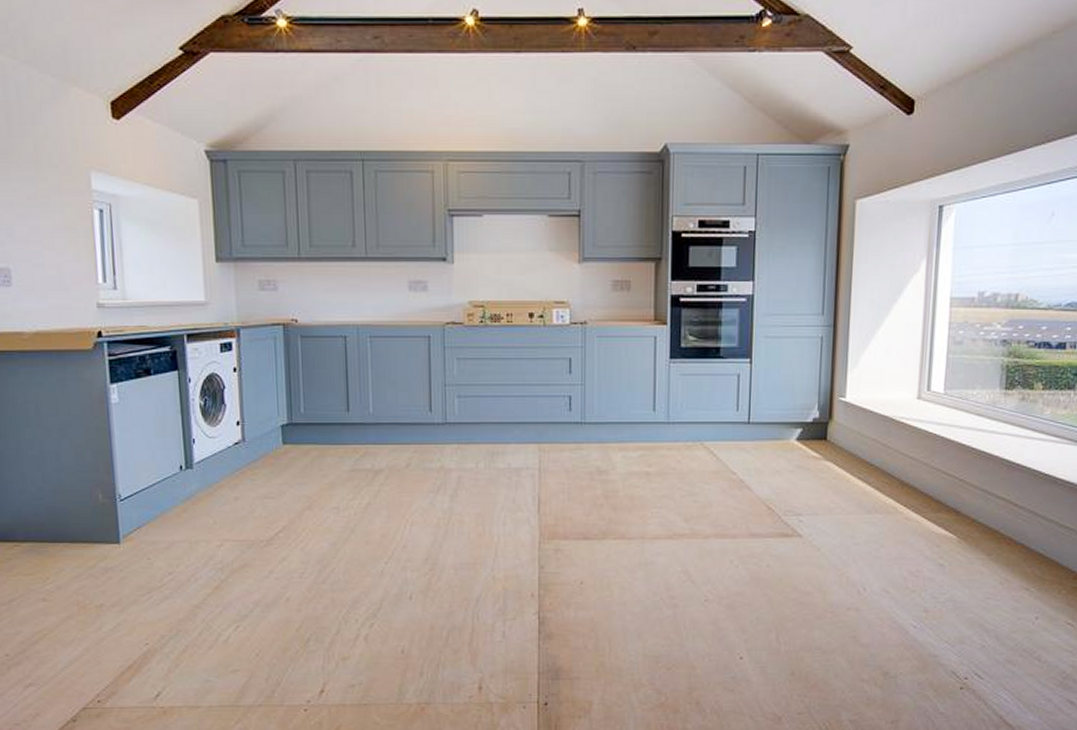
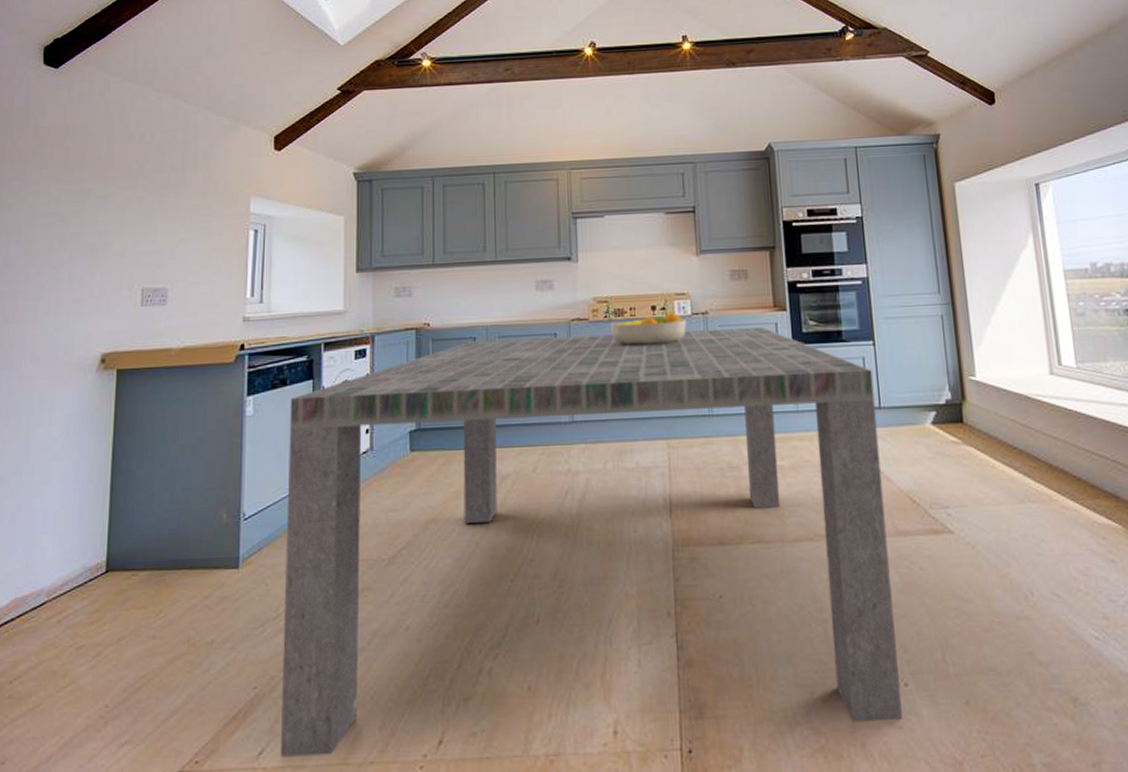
dining table: none [156,340,746,699] -> present [280,327,902,757]
fruit bowl: none [486,320,565,353] -> present [610,311,687,346]

